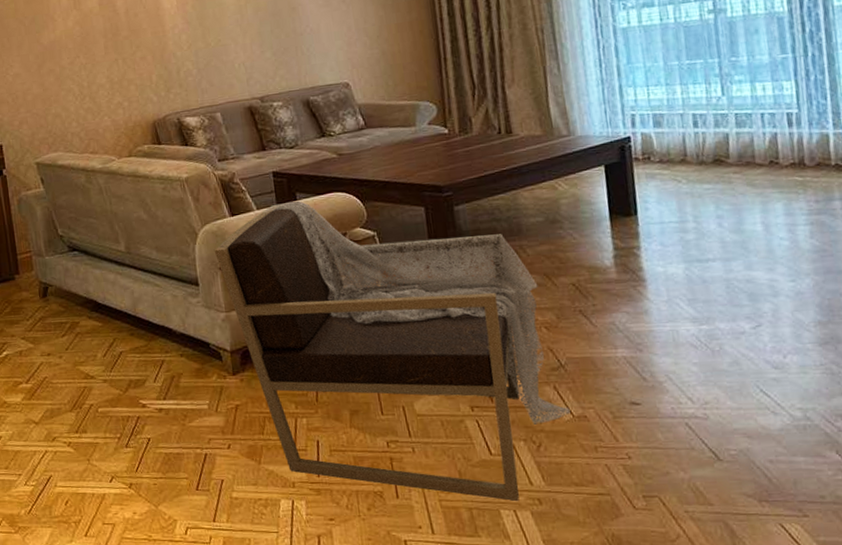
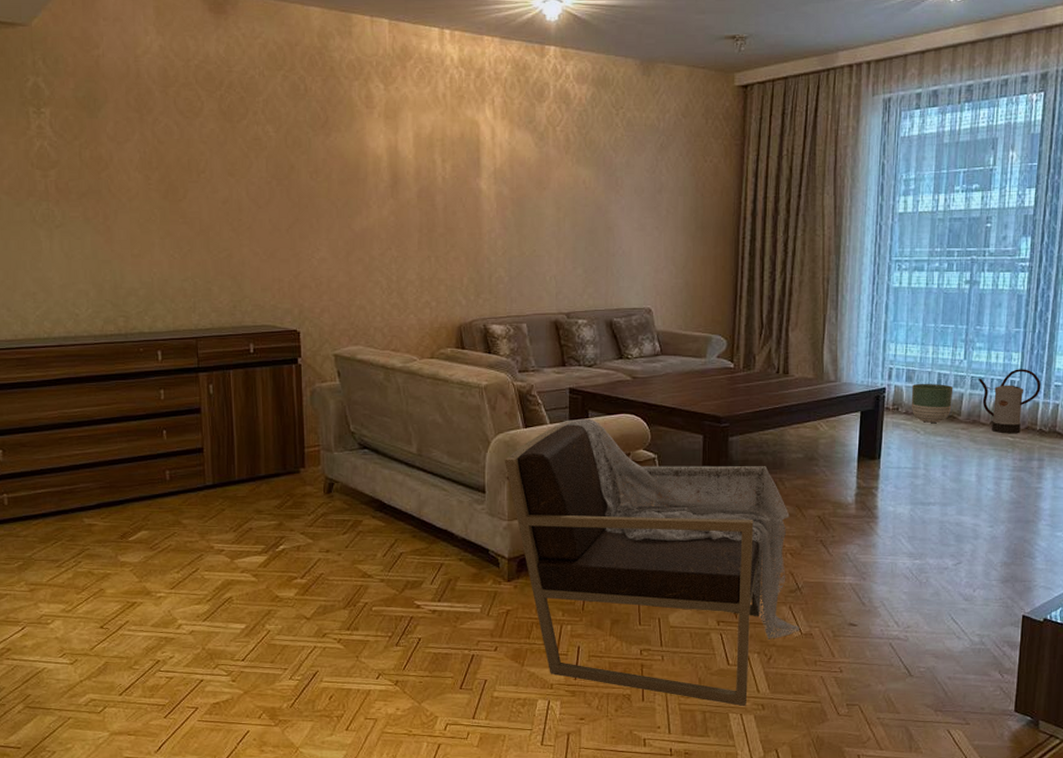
planter: none [662,125,717,170] -> present [911,383,953,423]
watering can: none [744,98,828,173] -> present [978,369,1041,434]

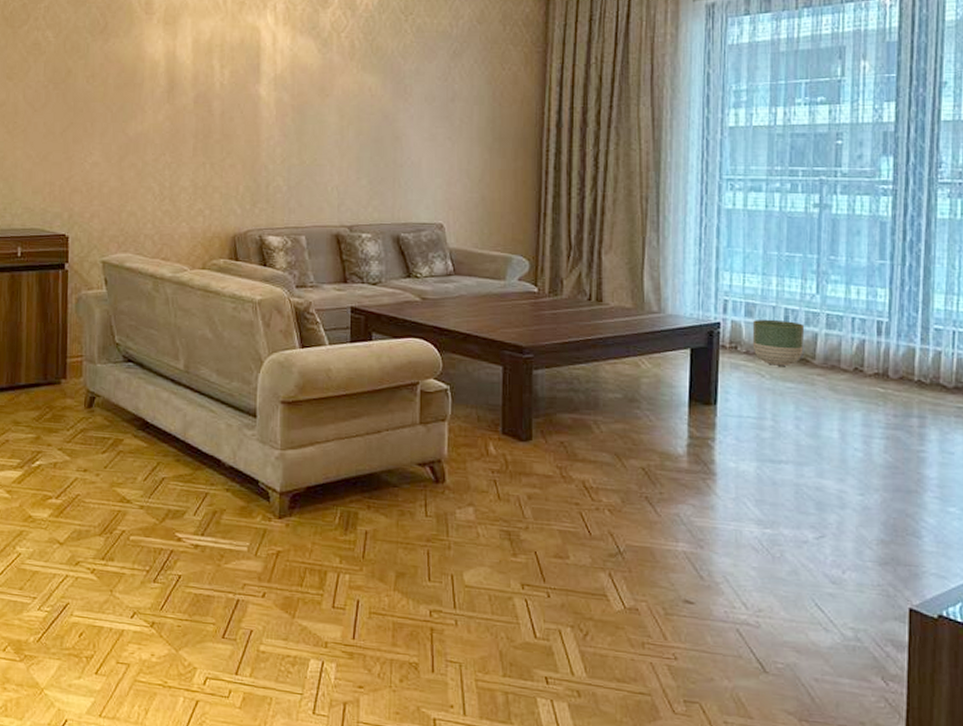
armchair: present [504,418,800,707] -> none [277,341,622,692]
watering can: present [978,369,1041,434] -> none [835,307,917,384]

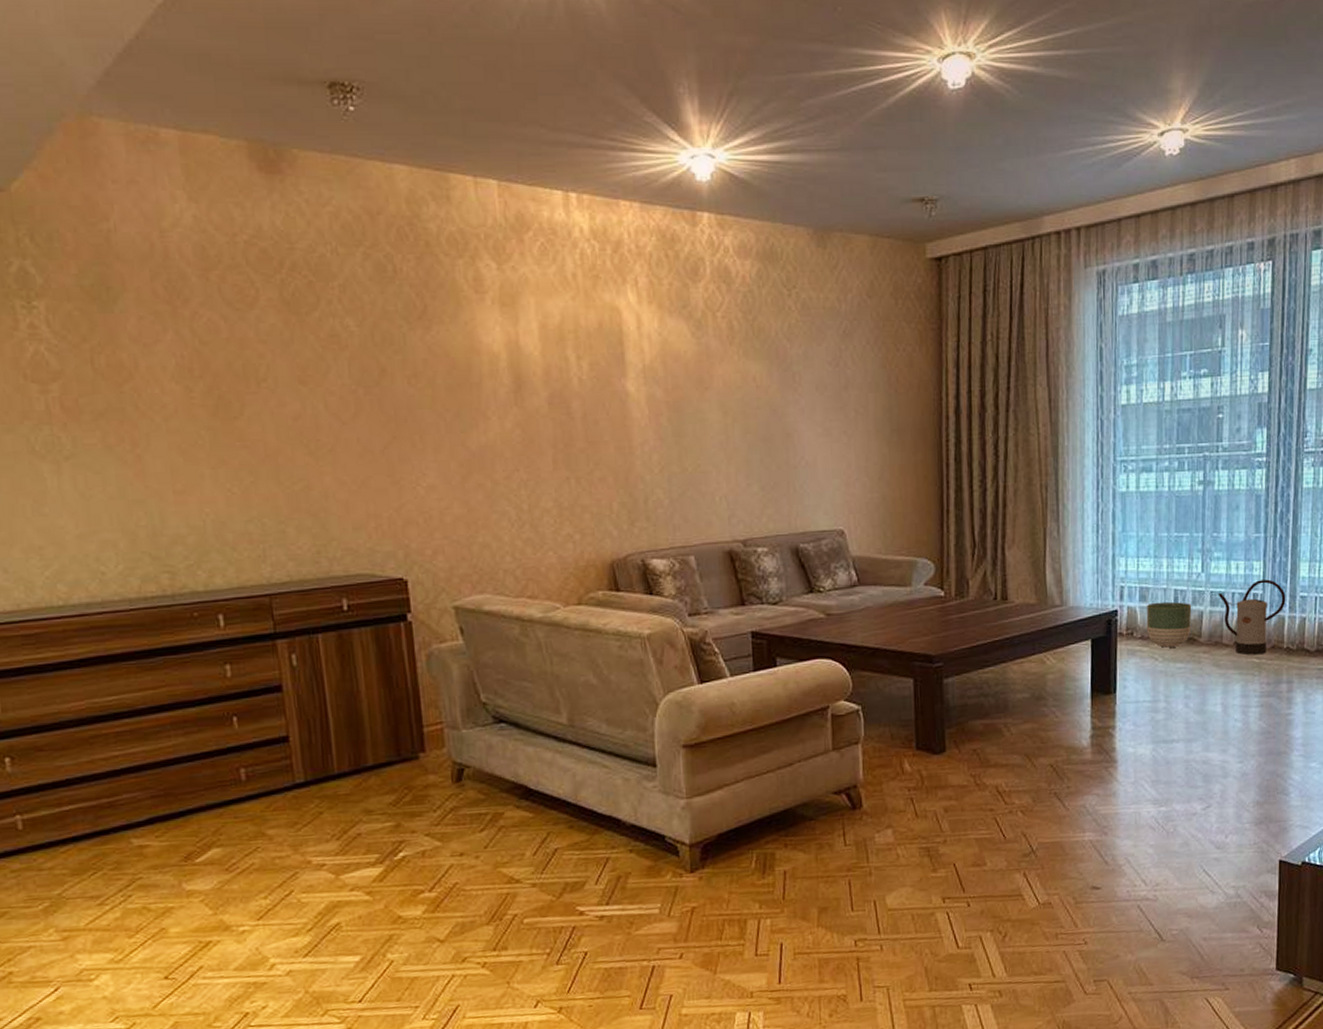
watering can: none [835,307,917,384] -> present [1218,579,1286,655]

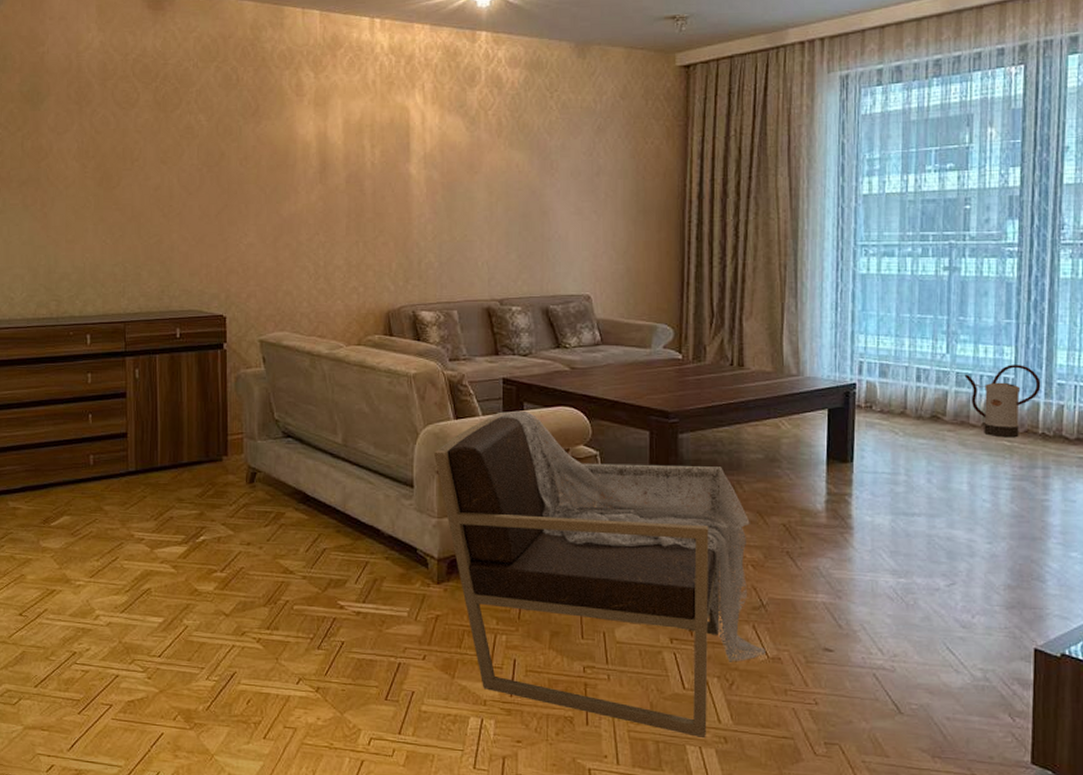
armchair: none [676,667,1037,996] -> present [433,410,766,739]
planter: present [1146,602,1192,648] -> none [886,379,936,423]

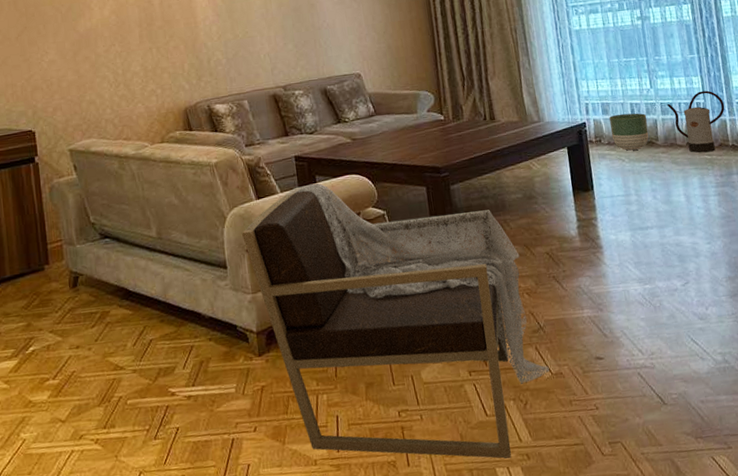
planter: none [886,379,936,423] -> present [609,113,649,151]

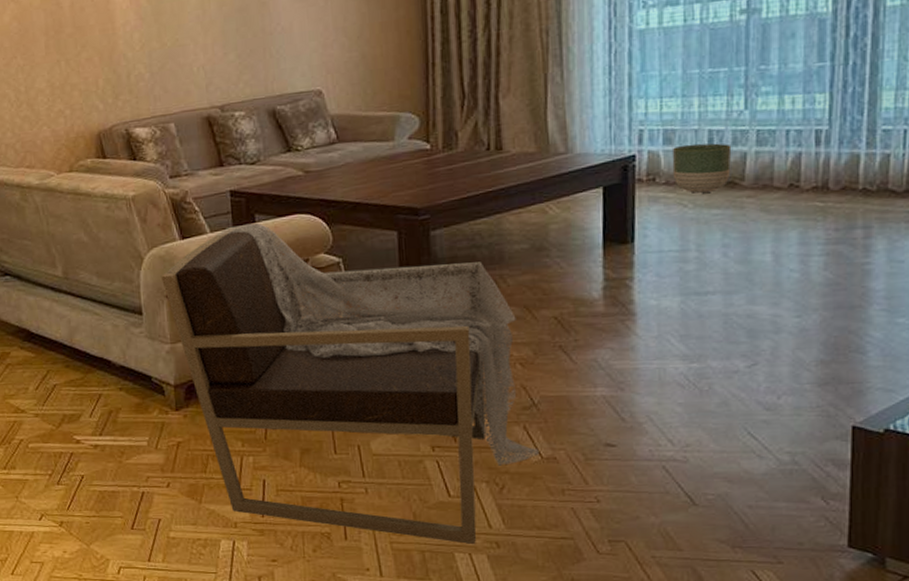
watering can: present [667,90,725,153] -> none [766,113,862,198]

